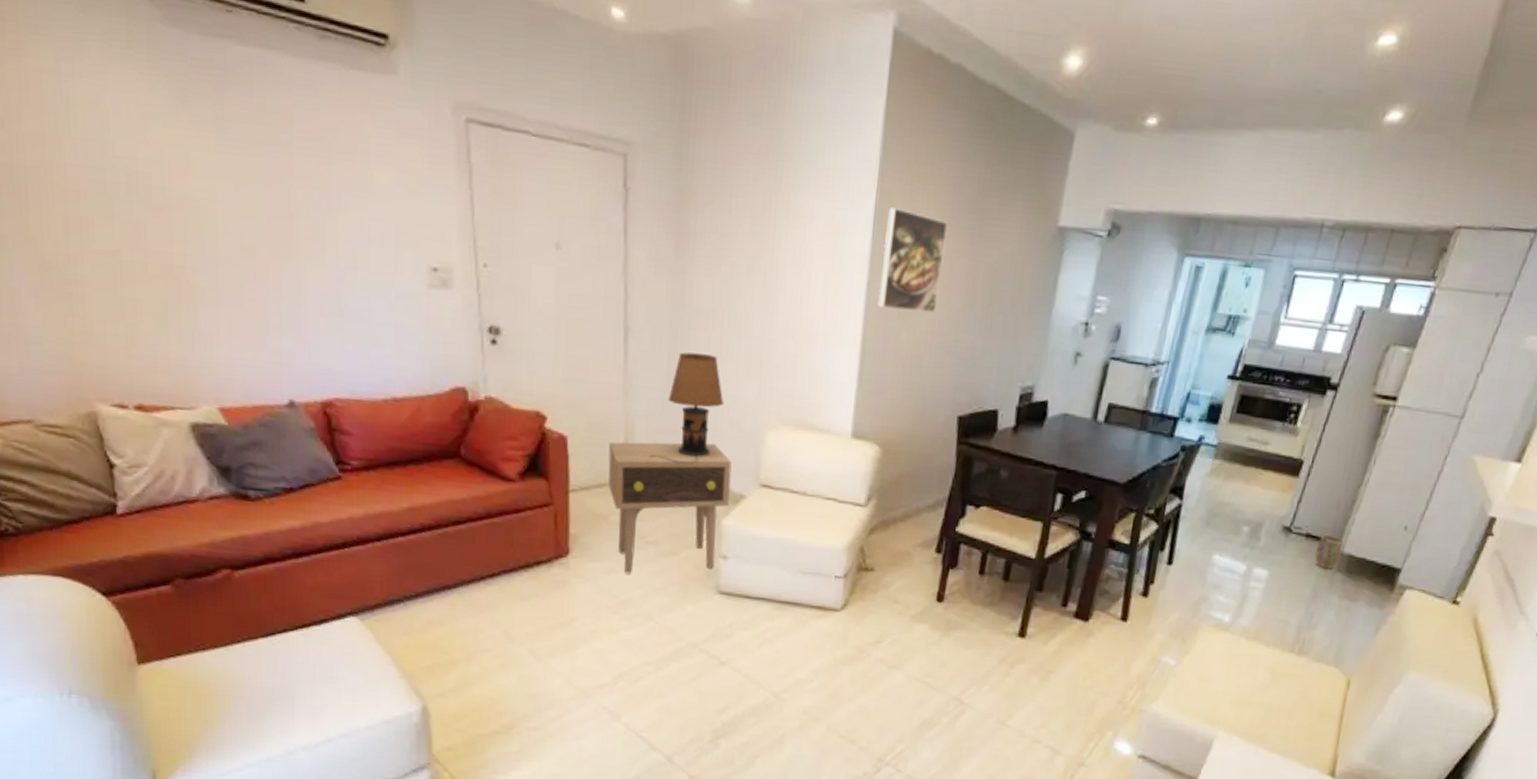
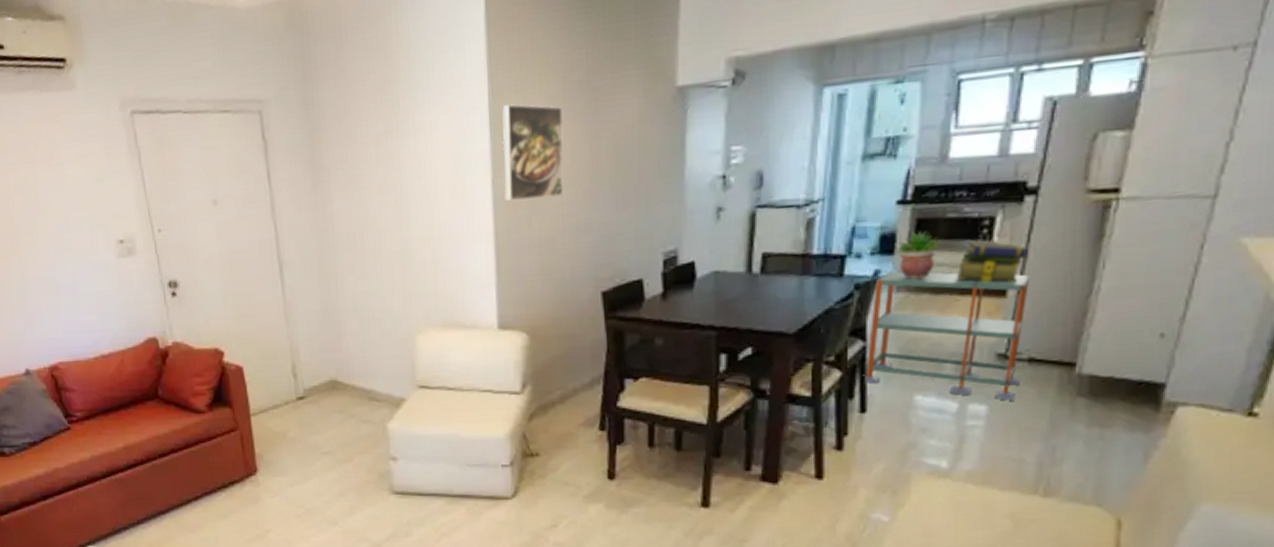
side table: present [608,442,732,574] -> none [279,354,391,485]
table lamp: present [650,352,724,464] -> none [315,273,375,376]
shelving unit: none [1174,439,1319,569] -> present [862,271,1029,401]
potted plant: none [1218,405,1258,451] -> present [894,231,943,281]
stack of books: none [1263,424,1322,465] -> present [956,242,1028,283]
plant pot: present [1315,534,1345,570] -> none [1045,355,1082,396]

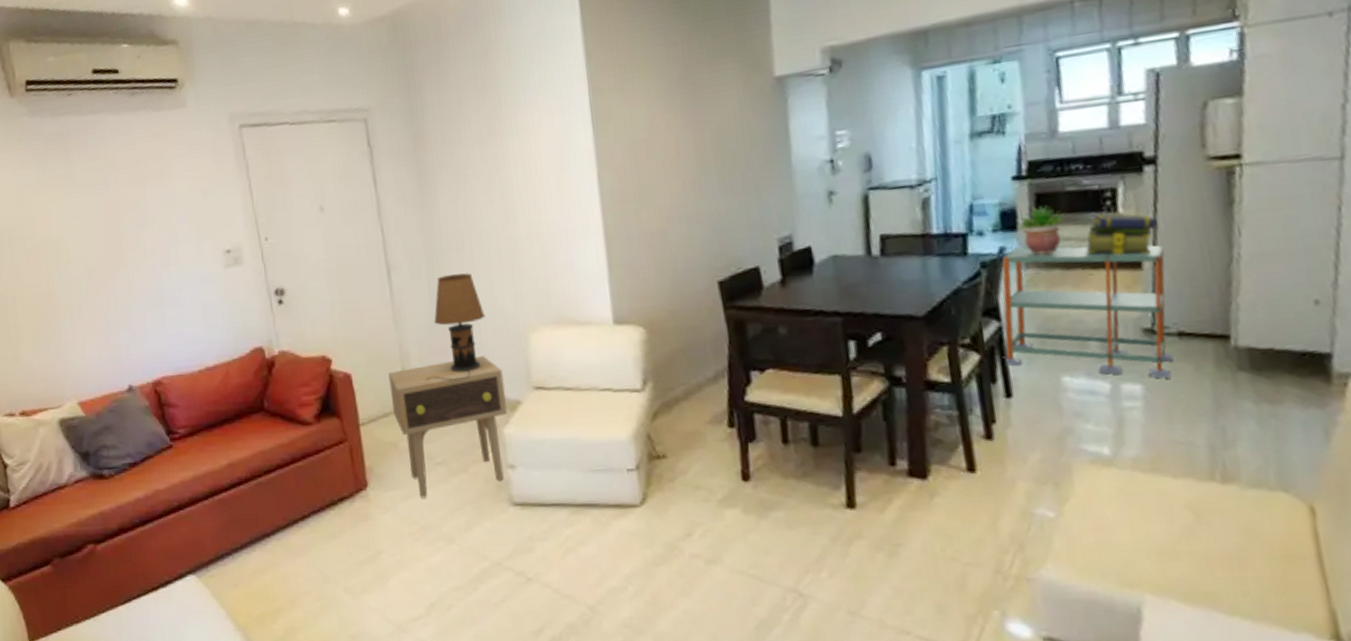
side table: none [279,354,391,485] -> present [388,356,507,498]
table lamp: none [315,273,375,376] -> present [426,273,486,381]
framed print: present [502,104,564,201] -> none [603,101,671,194]

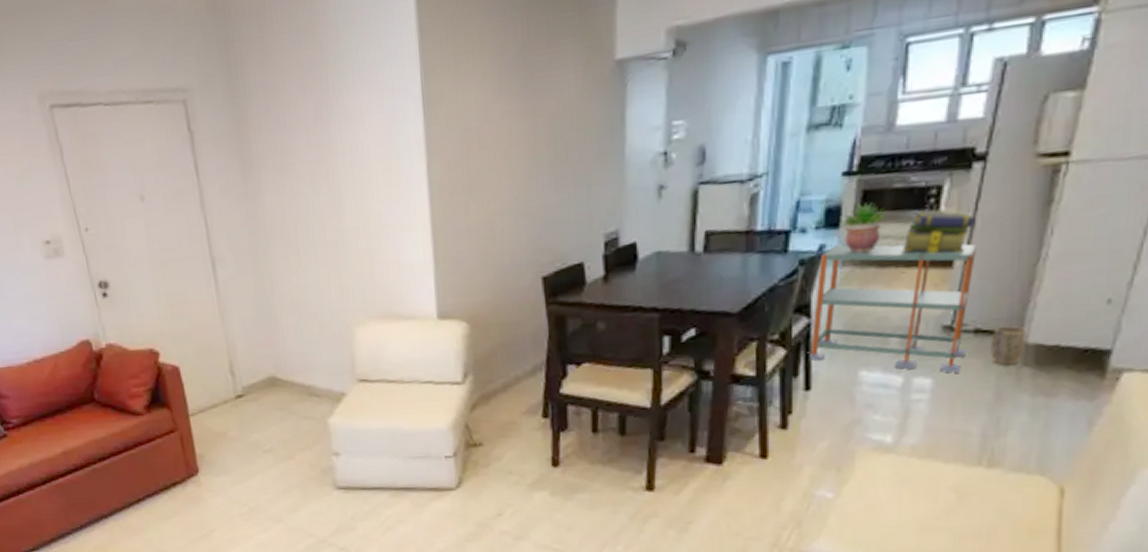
side table: present [388,356,507,498] -> none [216,349,332,483]
table lamp: present [426,273,486,381] -> none [253,266,311,373]
plant pot: none [1198,327,1237,371] -> present [991,325,1028,366]

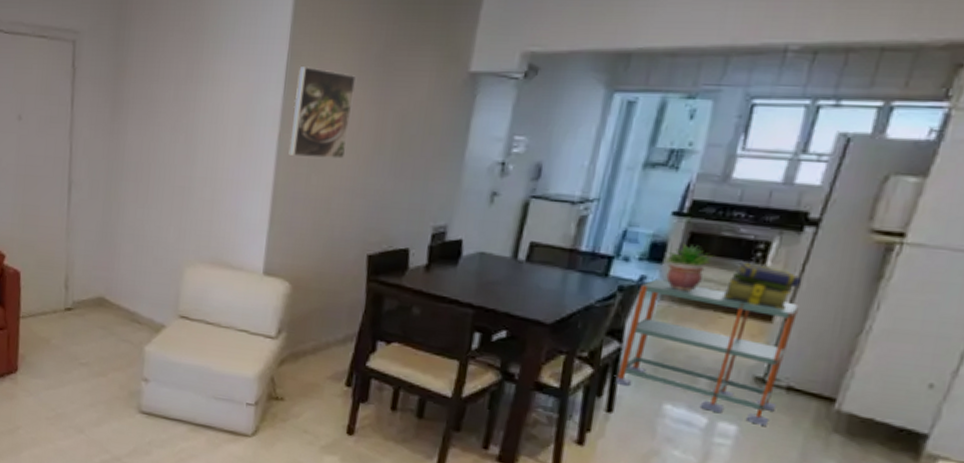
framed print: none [435,84,501,186] -> present [288,66,356,160]
plant pot: present [991,325,1028,366] -> none [801,388,842,429]

